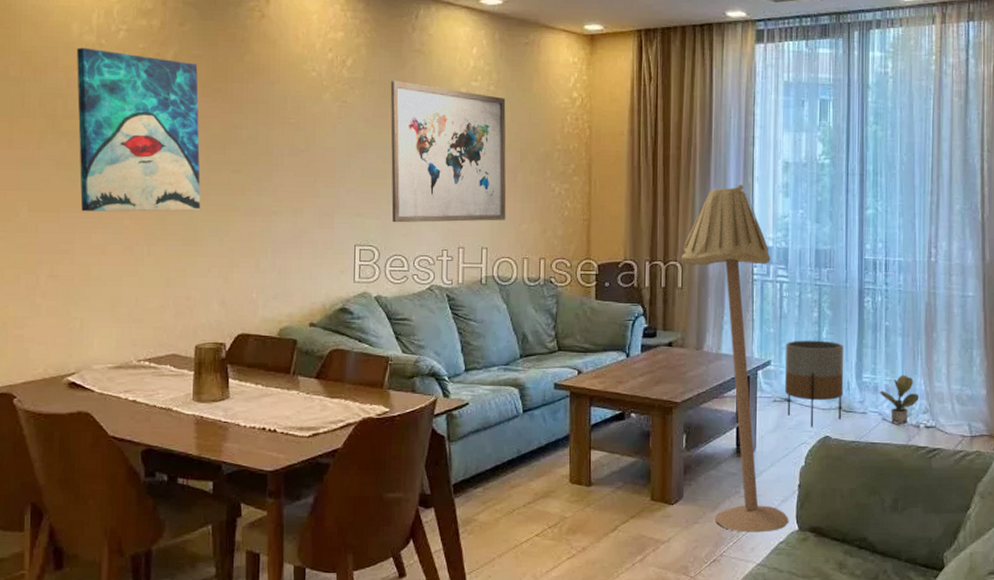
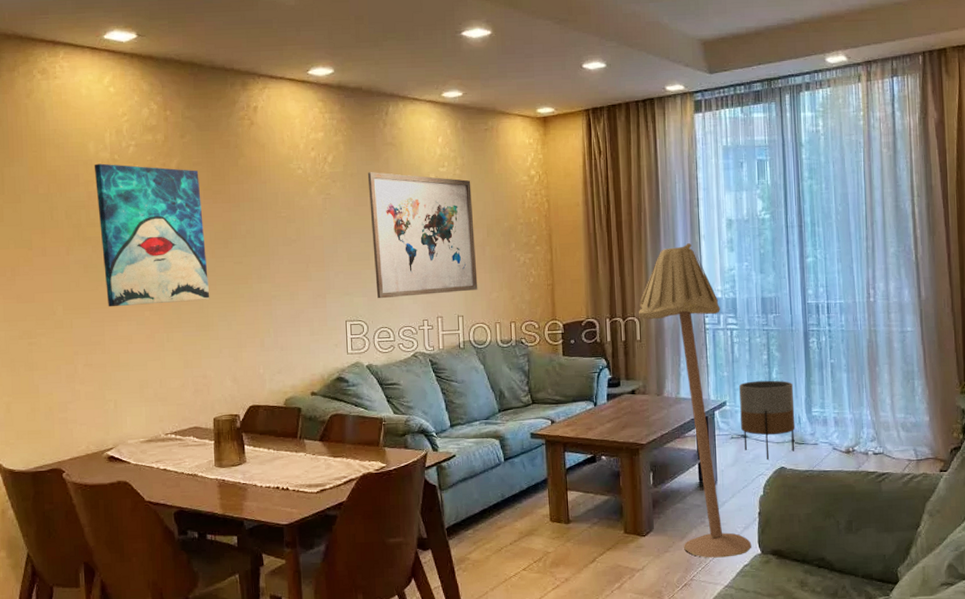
potted plant: present [879,375,920,424] -> none [828,407,867,452]

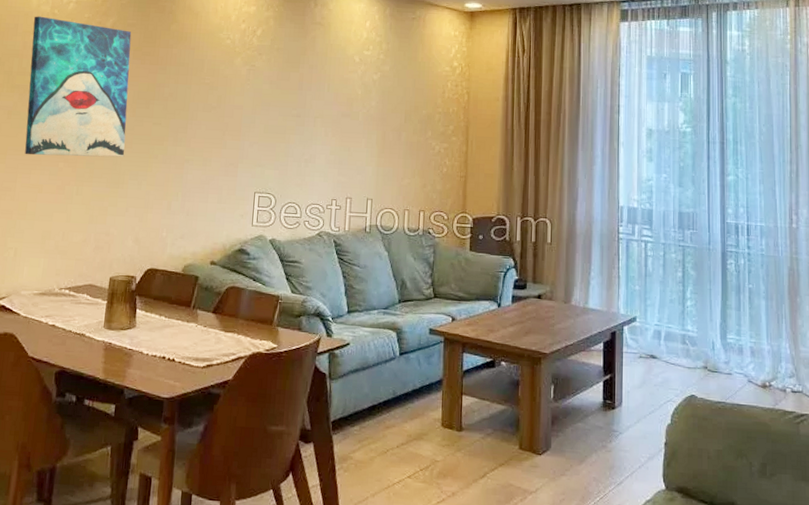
wall art: present [367,172,478,299] -> none [289,48,394,175]
floor lamp: present [638,243,752,558] -> none [550,149,656,489]
planter: present [739,380,795,461] -> none [651,298,709,386]

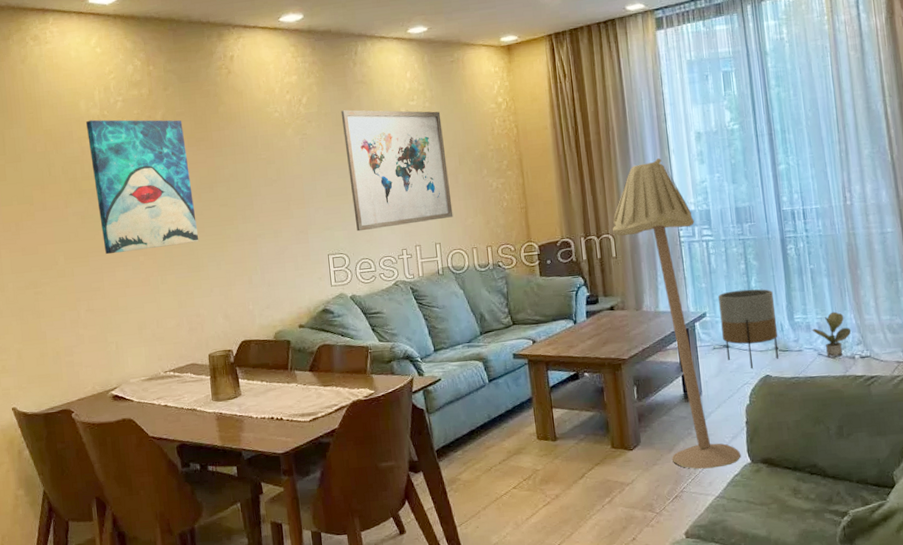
wall art: none [289,48,394,175] -> present [340,110,453,232]
floor lamp: none [550,149,656,489] -> present [612,158,741,469]
planter: none [651,298,709,386] -> present [718,289,779,369]
potted plant: none [744,337,785,387] -> present [811,311,852,357]

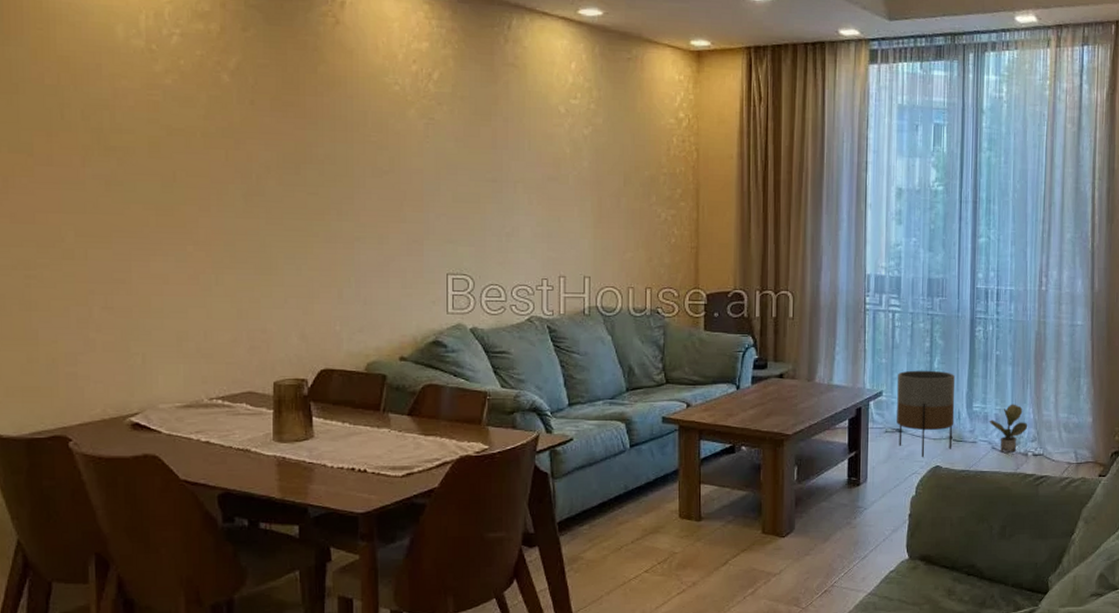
wall art: present [85,119,199,255] -> none [122,53,275,238]
wall art: present [340,110,453,232] -> none [482,96,610,250]
floor lamp: present [612,158,741,469] -> none [792,212,900,563]

